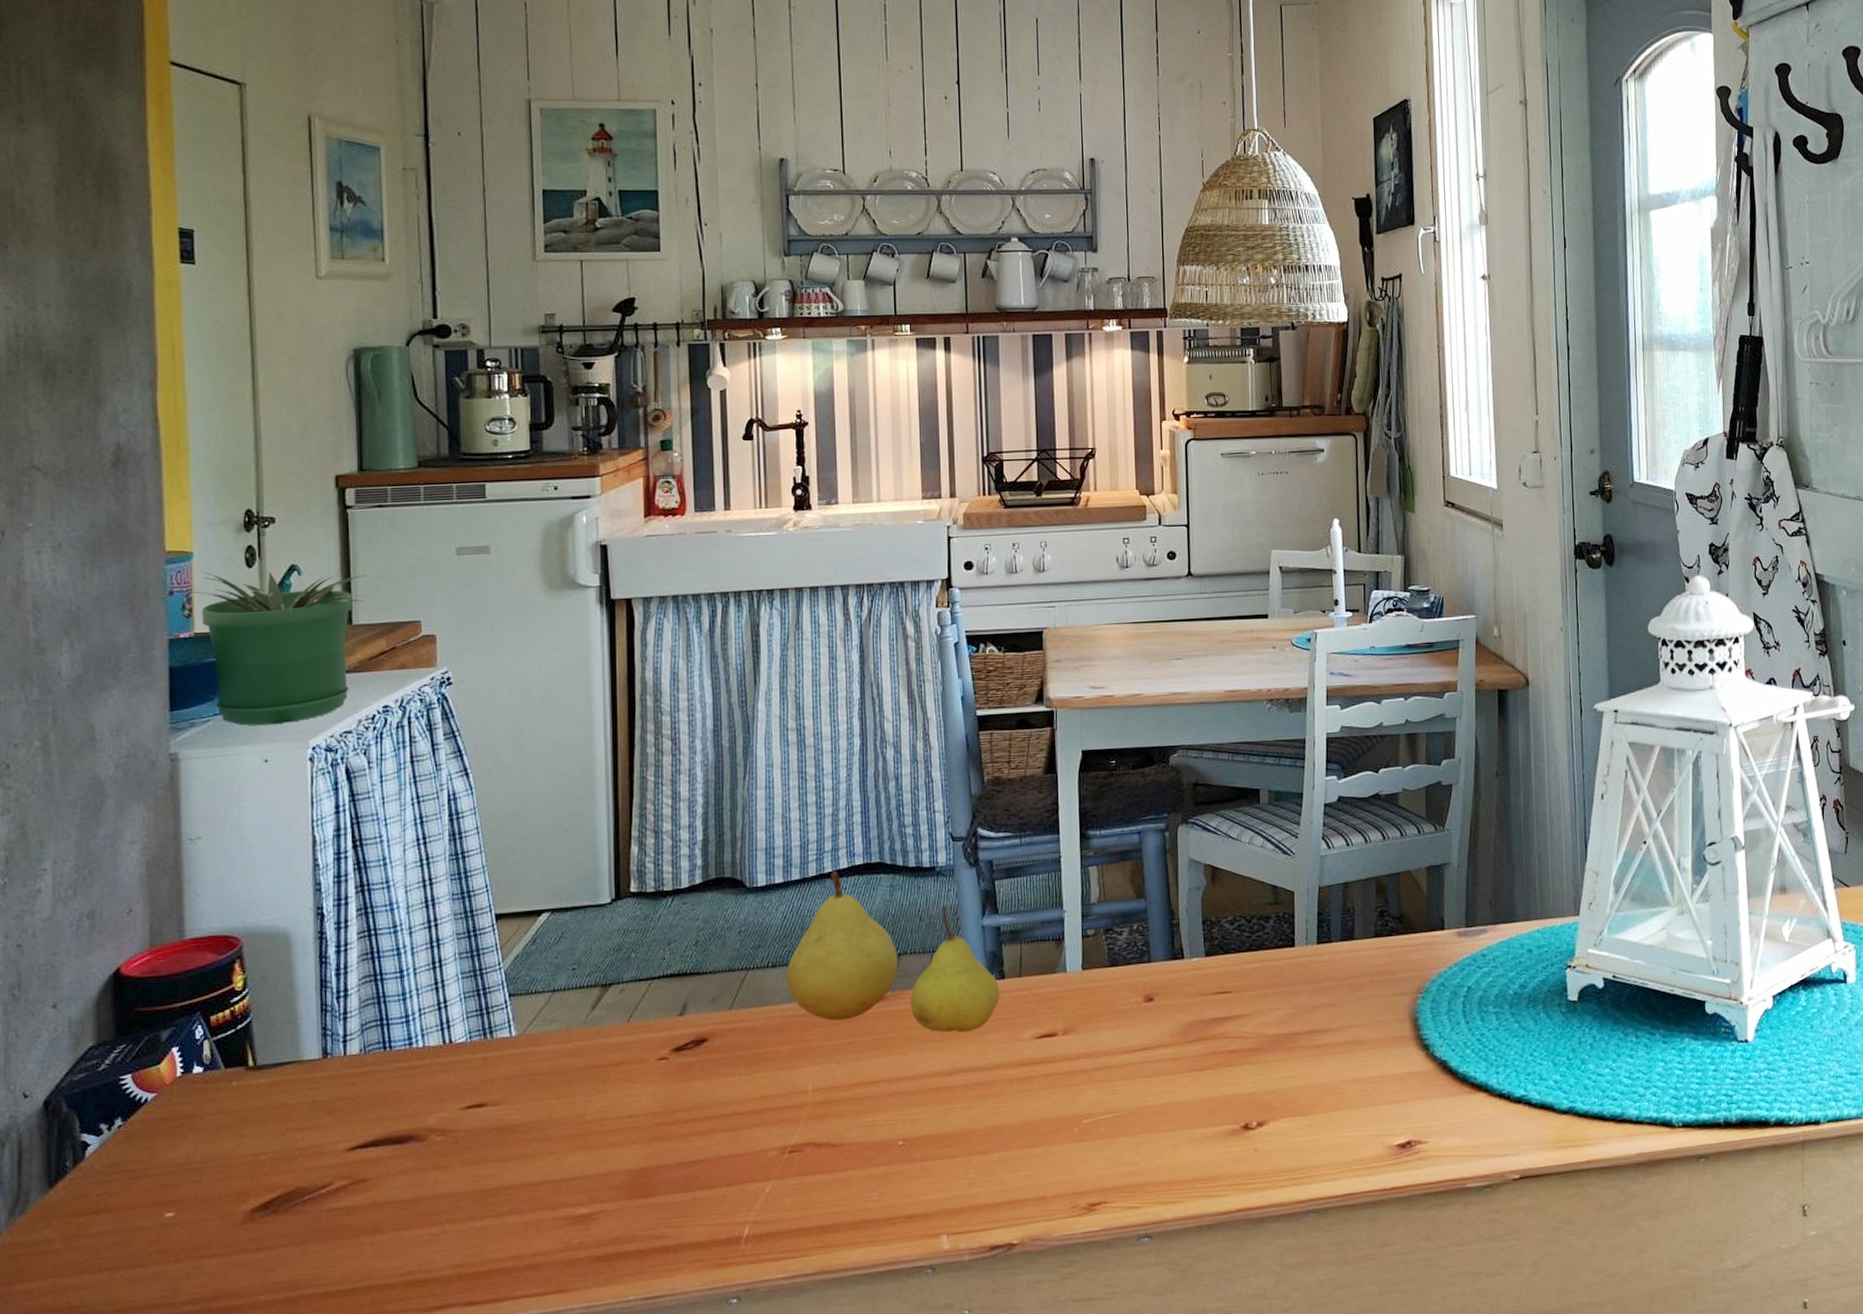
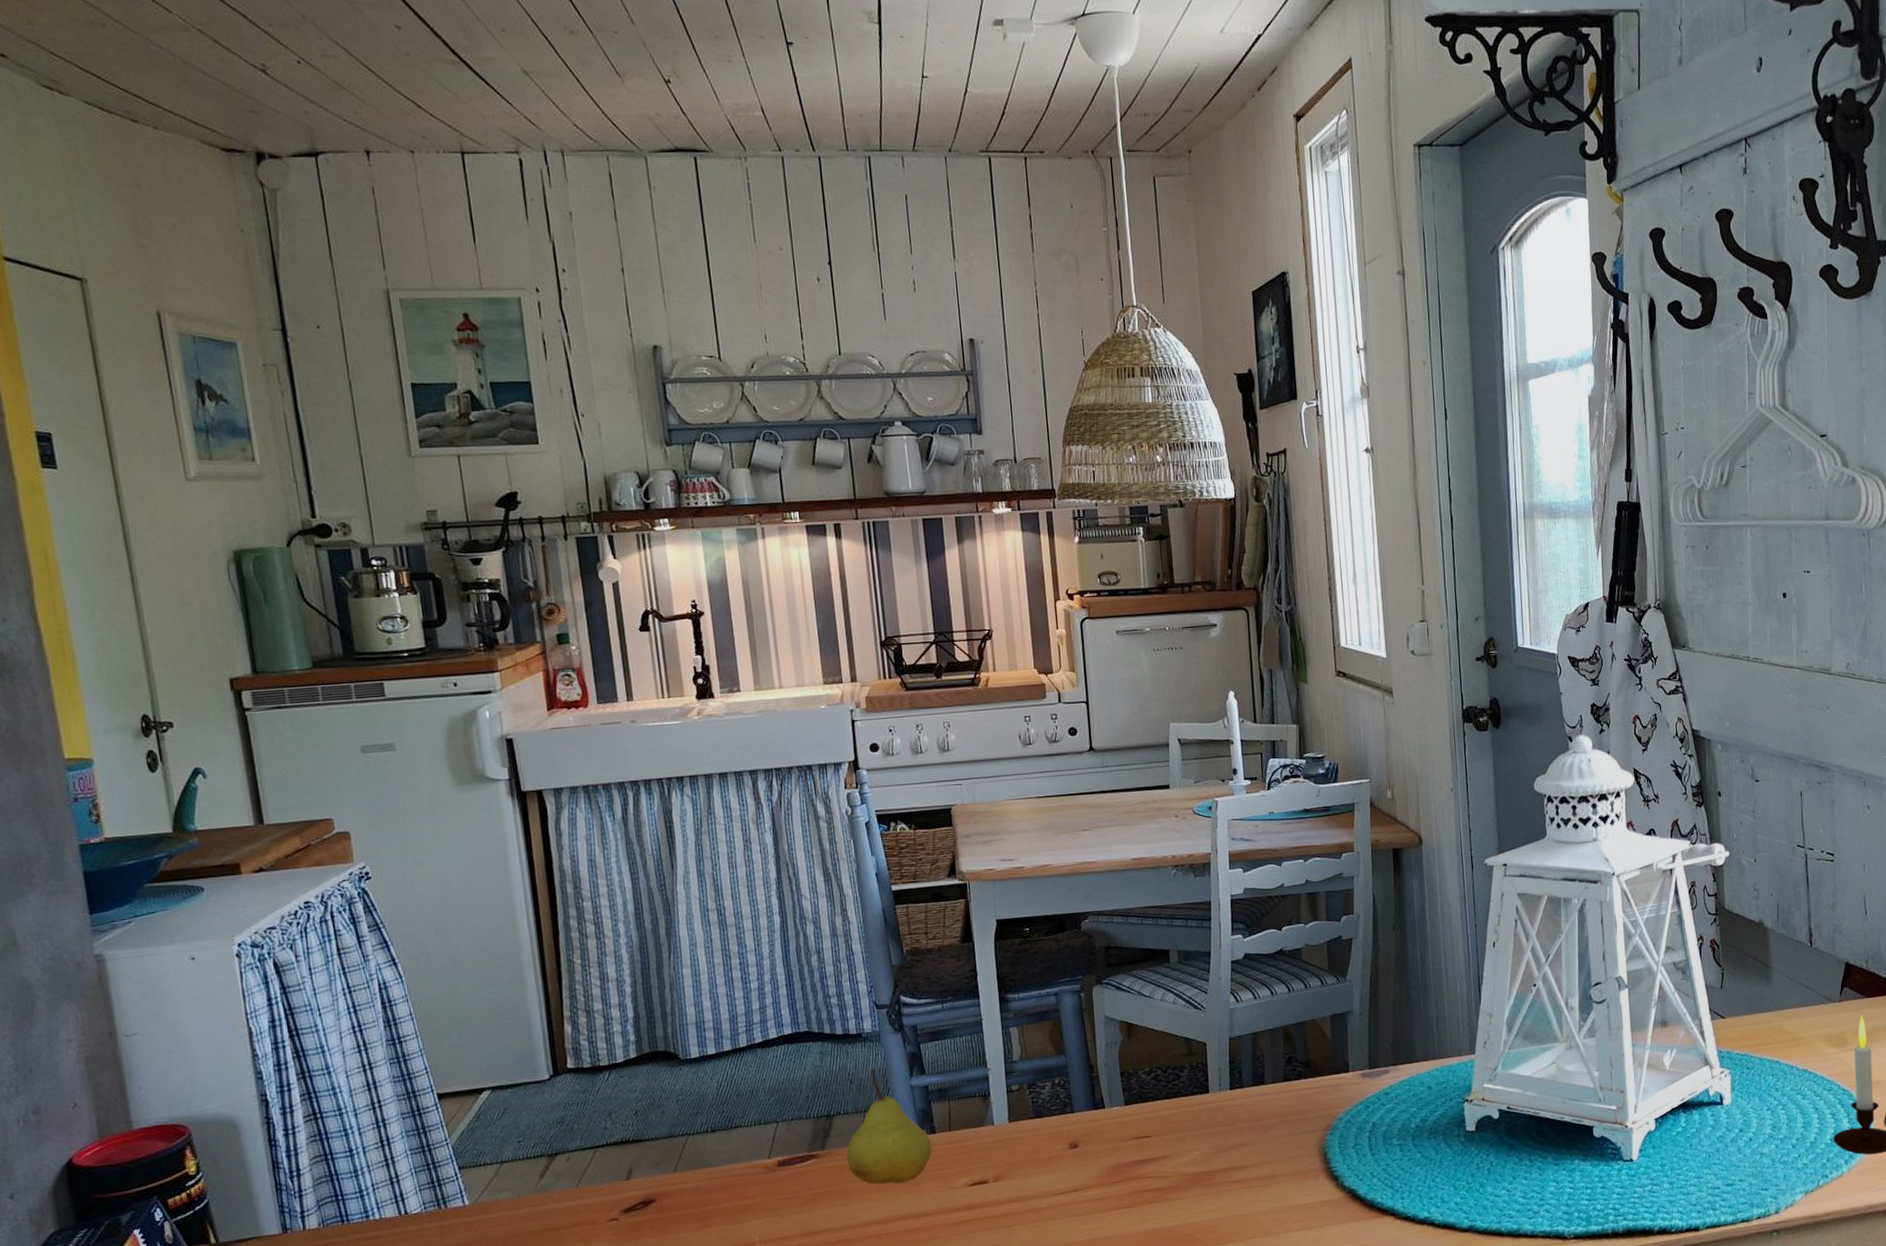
planter: present [191,572,368,726] -> none [96,775,277,926]
fruit: present [786,871,899,1021] -> none [725,1041,833,1179]

